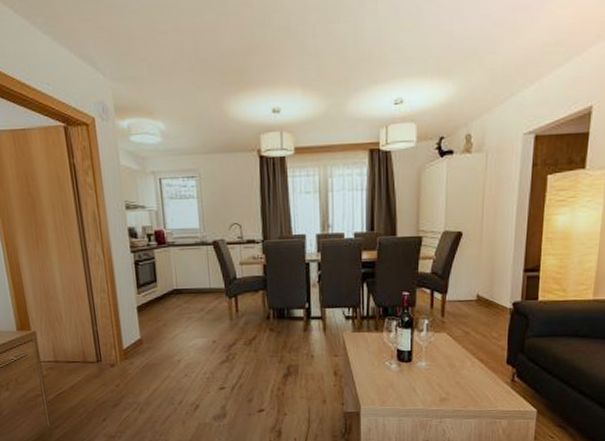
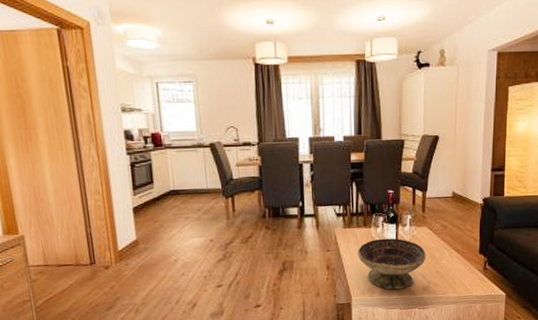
decorative bowl: none [367,344,445,400] -> present [357,238,426,290]

